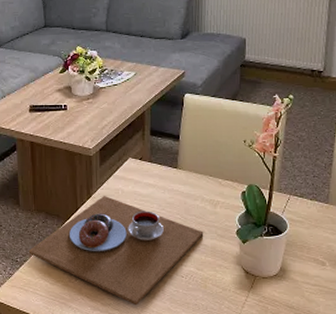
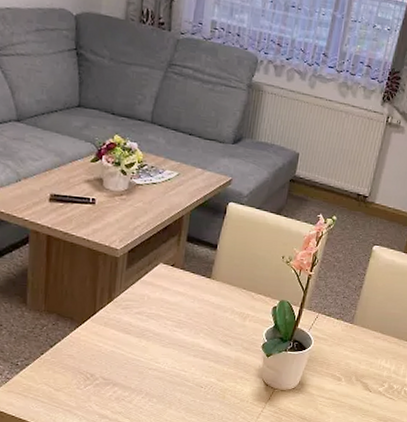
place setting: present [28,196,204,306] -> none [32,301,229,415]

